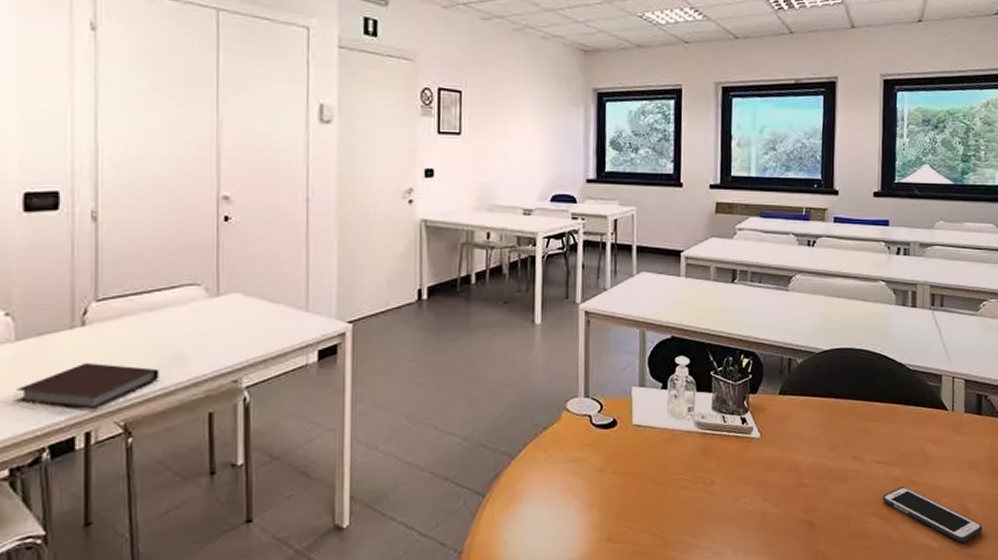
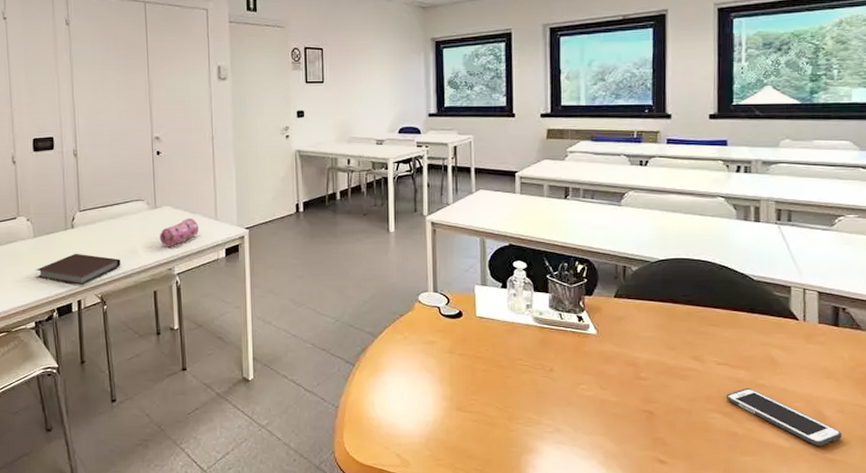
pencil case: none [221,310,282,351] -> present [159,219,199,247]

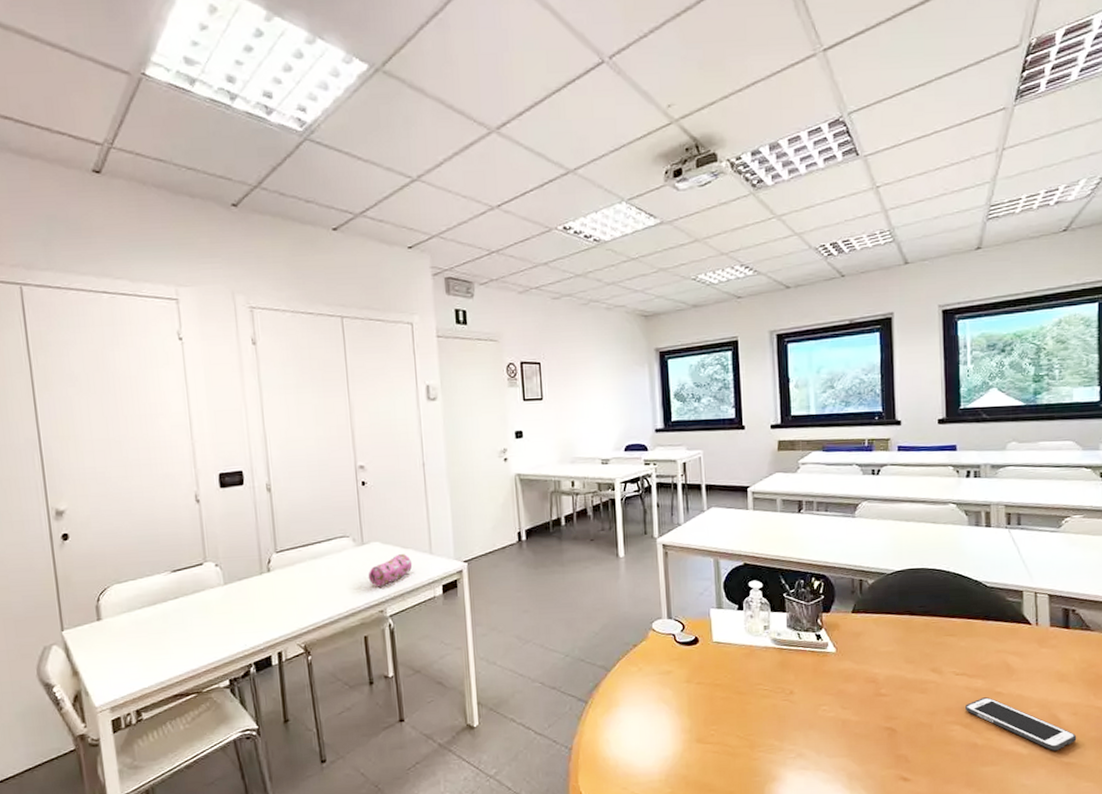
notebook: present [36,253,121,286] -> none [228,599,326,636]

